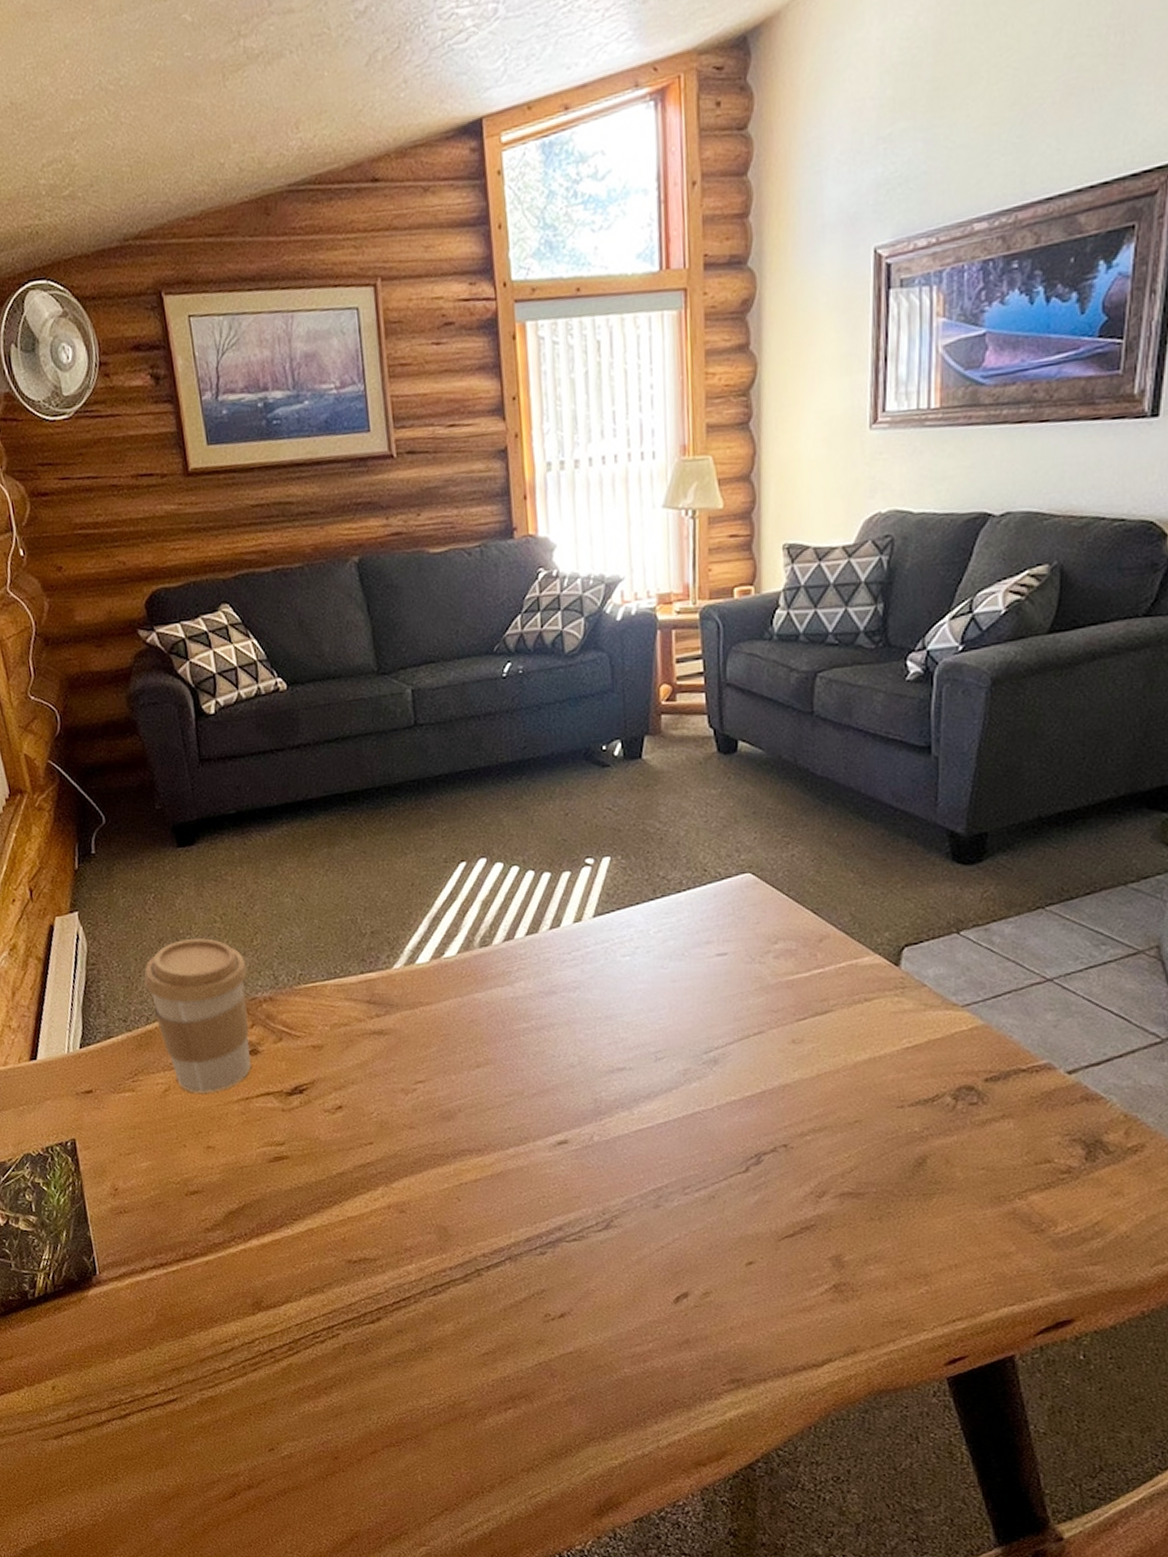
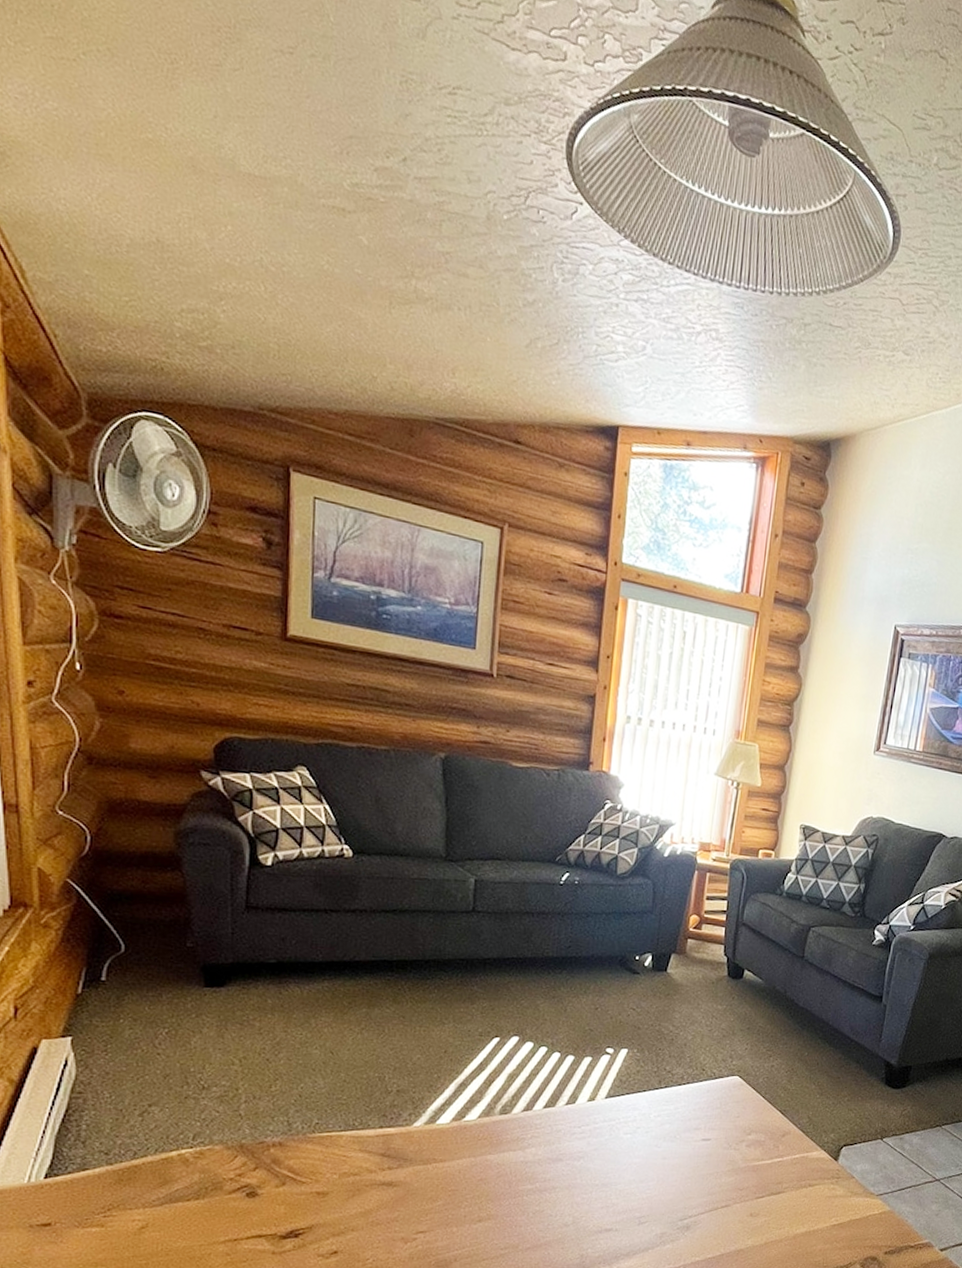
coffee cup: present [144,938,252,1093] -> none [138,1078,260,1232]

